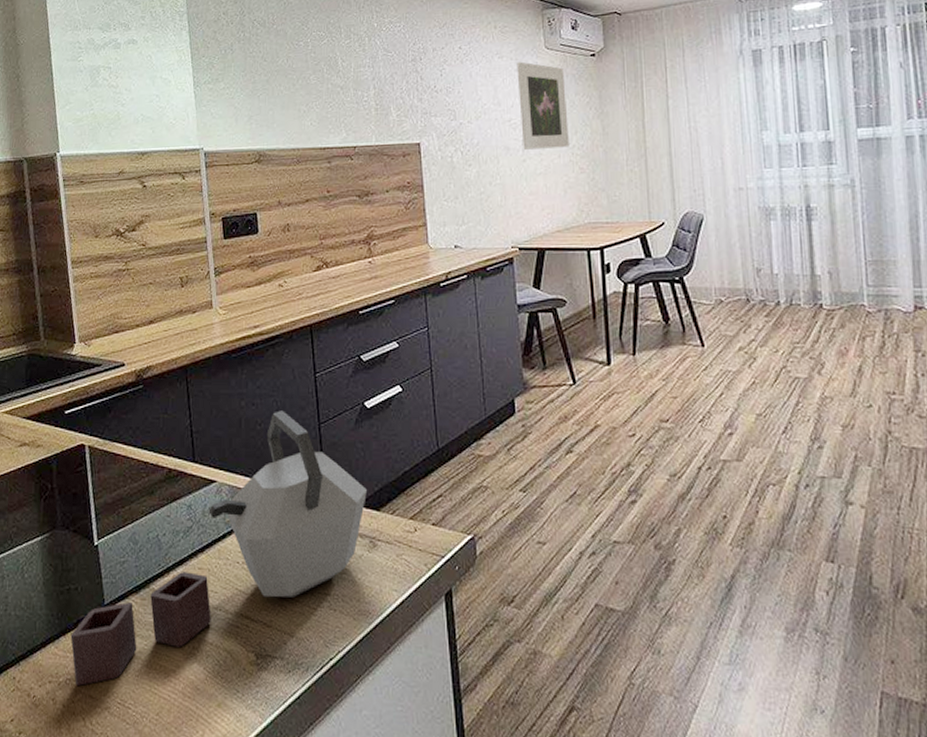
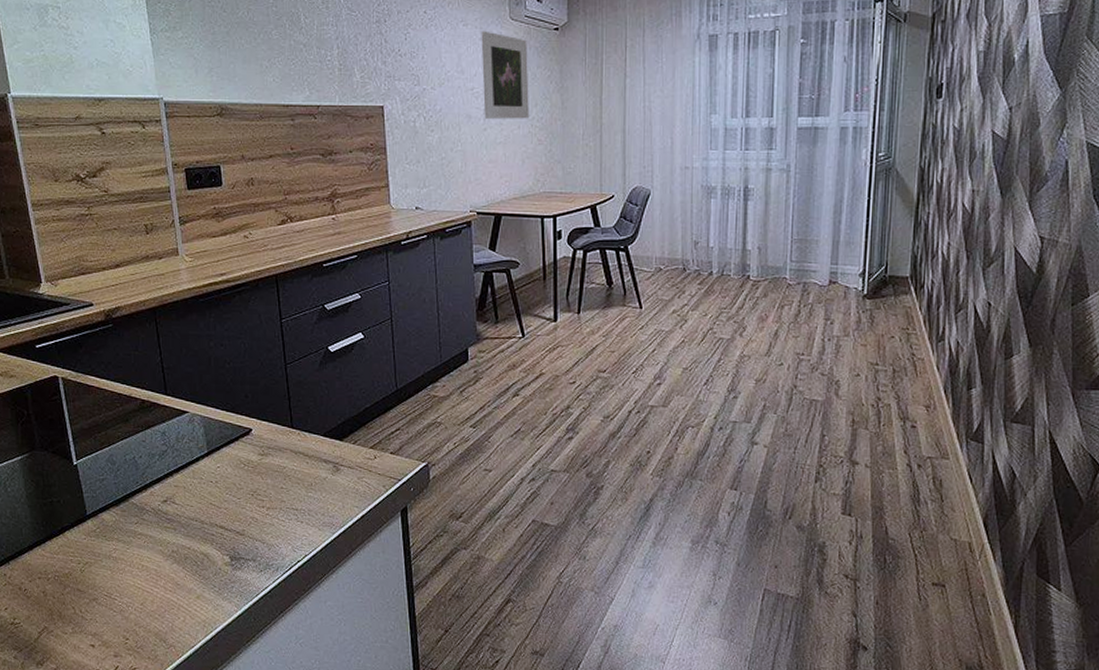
kettle: present [70,410,367,686] -> none [56,351,330,581]

